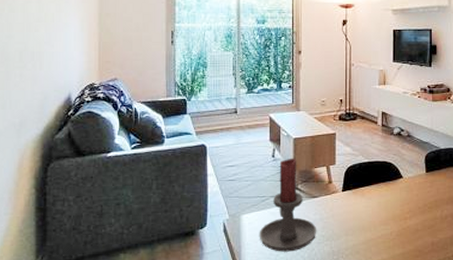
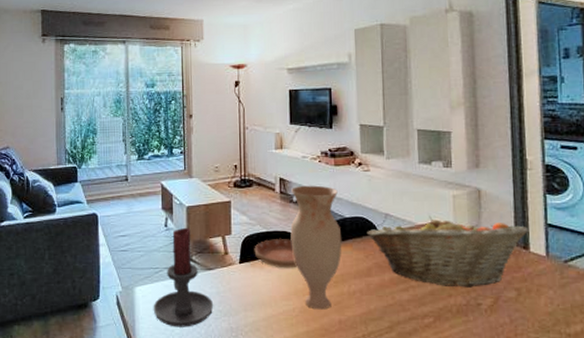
saucer: none [356,168,396,196] -> present [254,239,298,268]
vase: none [390,119,437,233] -> present [290,185,342,310]

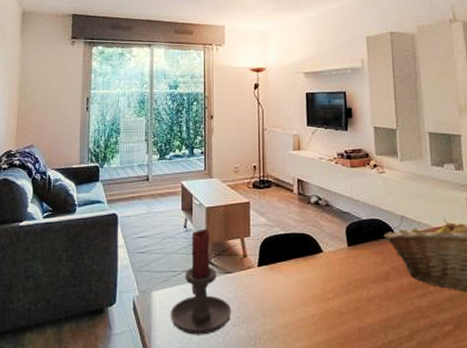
saucer: present [254,239,298,268] -> none [273,241,316,272]
vase: present [290,185,342,310] -> none [308,186,360,316]

